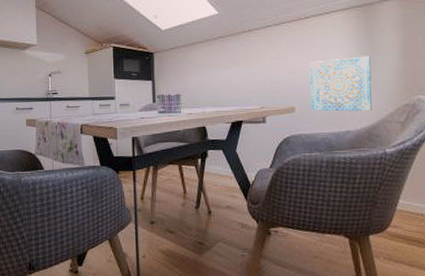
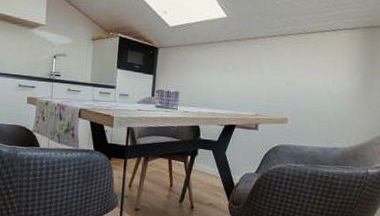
wall art: present [310,55,372,112] -> none [302,76,369,131]

